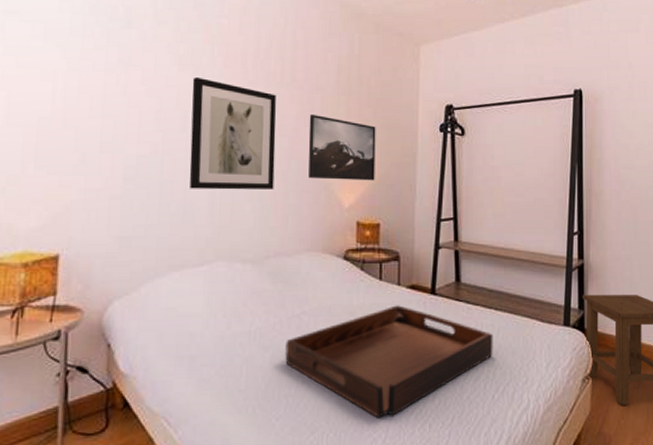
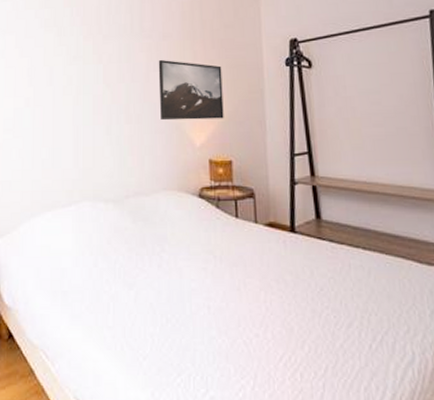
wall art: present [189,76,277,190] -> none [56,35,130,136]
serving tray: present [285,305,493,418] -> none [148,244,366,363]

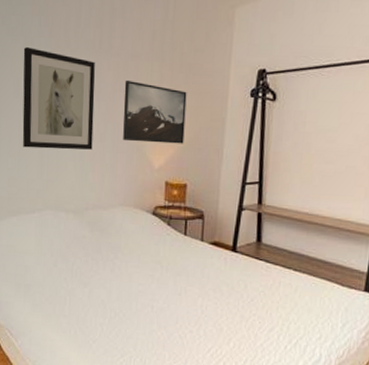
wall art: none [56,35,130,136] -> present [22,46,95,150]

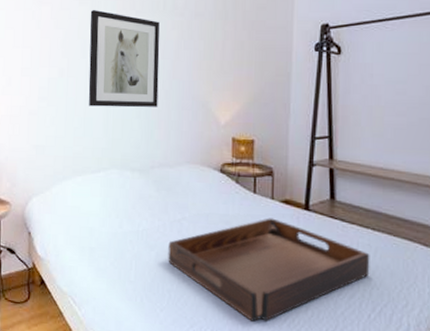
serving tray: none [101,258,291,352] -> present [168,218,370,322]
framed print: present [123,79,187,144] -> none [188,38,251,100]

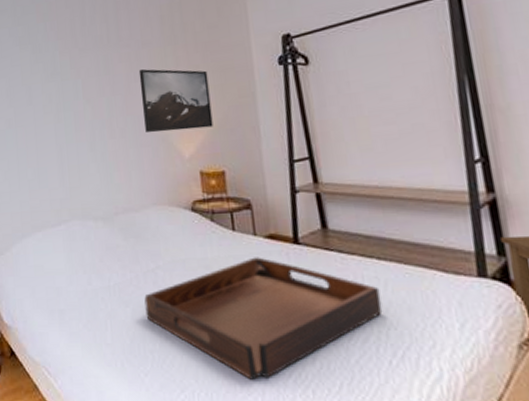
wall art: present [88,9,160,108] -> none [32,53,114,155]
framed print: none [188,38,251,100] -> present [138,68,213,133]

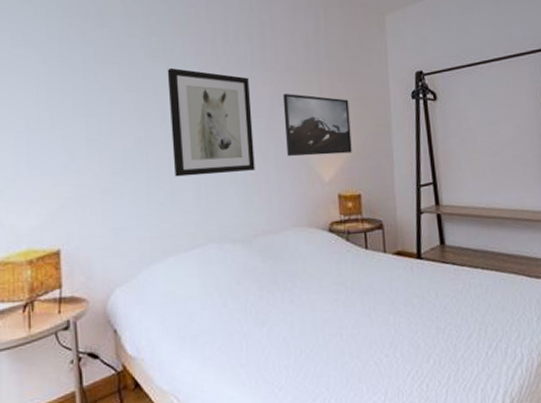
wall art: none [32,53,114,155] -> present [167,67,255,177]
serving tray: present [144,257,383,380] -> none [281,272,483,382]

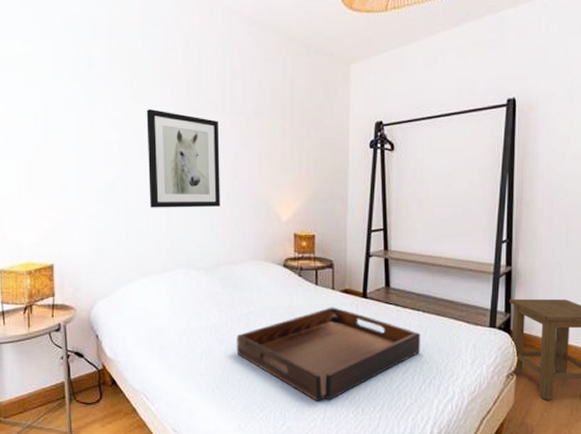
serving tray: none [281,272,483,382] -> present [236,307,421,401]
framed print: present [282,93,352,157] -> none [248,137,309,197]

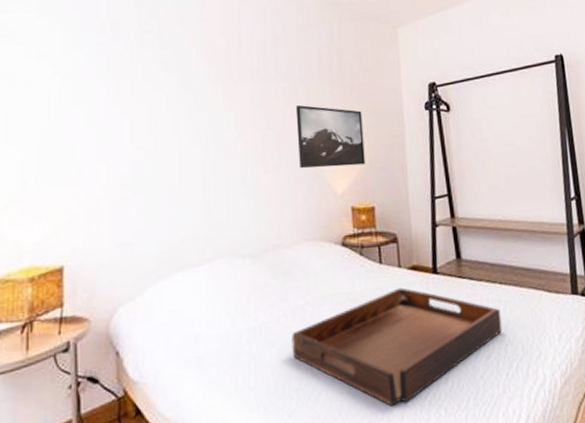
wall art: present [146,108,220,208] -> none [180,80,267,190]
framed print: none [248,137,309,197] -> present [295,104,366,169]

